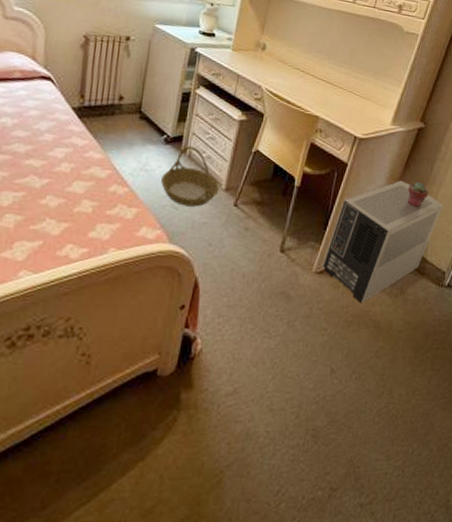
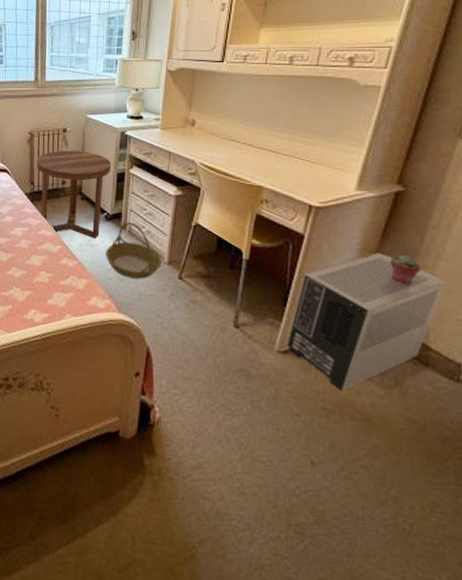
side table: none [89,61,178,164] -> present [36,150,112,239]

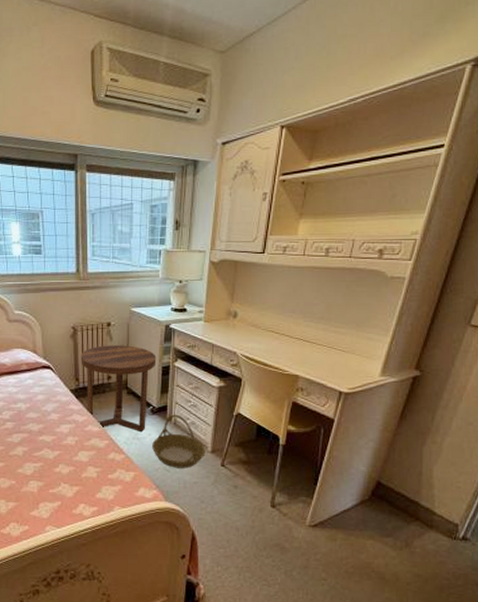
air purifier: present [286,252,445,391] -> none [316,432,450,555]
potted succulent: present [391,254,421,284] -> none [406,432,431,458]

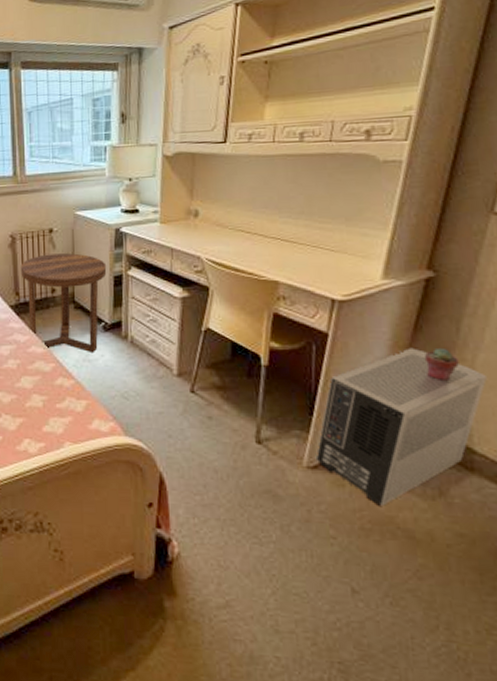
basket: present [152,414,205,468] -> none [106,331,170,396]
air purifier: none [316,432,450,555] -> present [315,347,487,506]
potted succulent: none [406,432,431,458] -> present [425,347,459,380]

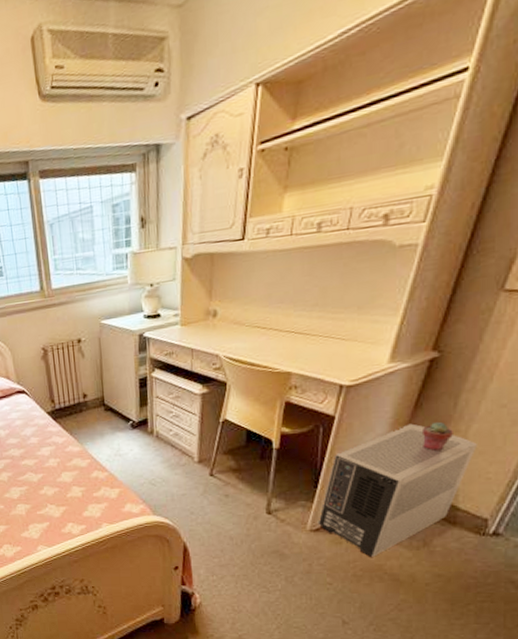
side table: present [20,253,107,354] -> none [53,360,133,449]

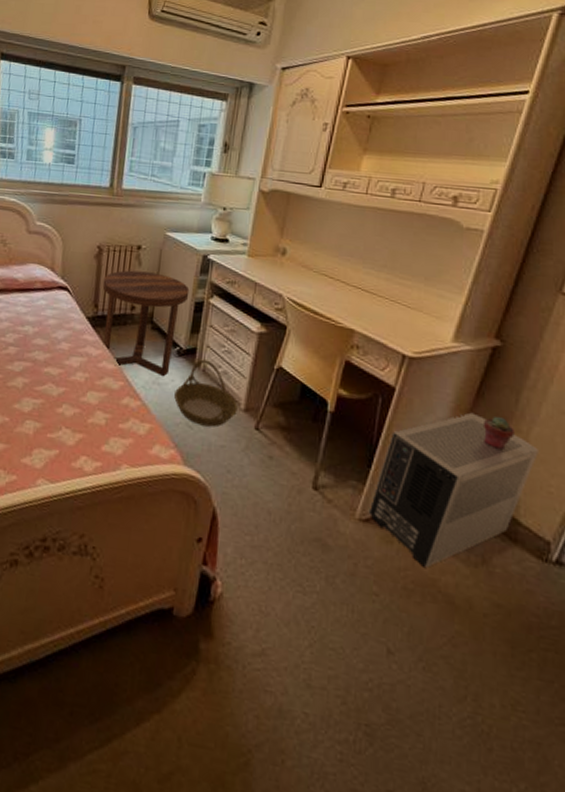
side table: none [53,360,133,449] -> present [102,270,190,377]
basket: none [135,427,192,482] -> present [174,359,238,427]

